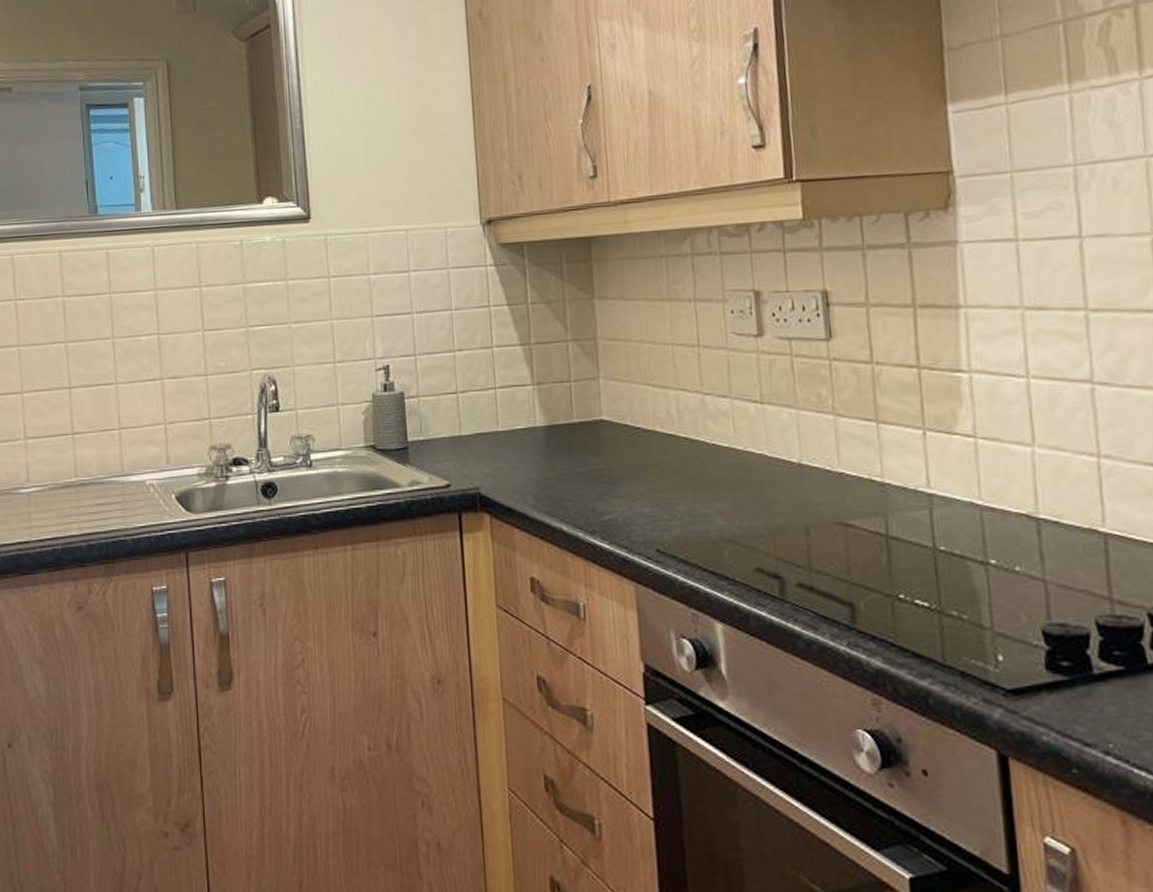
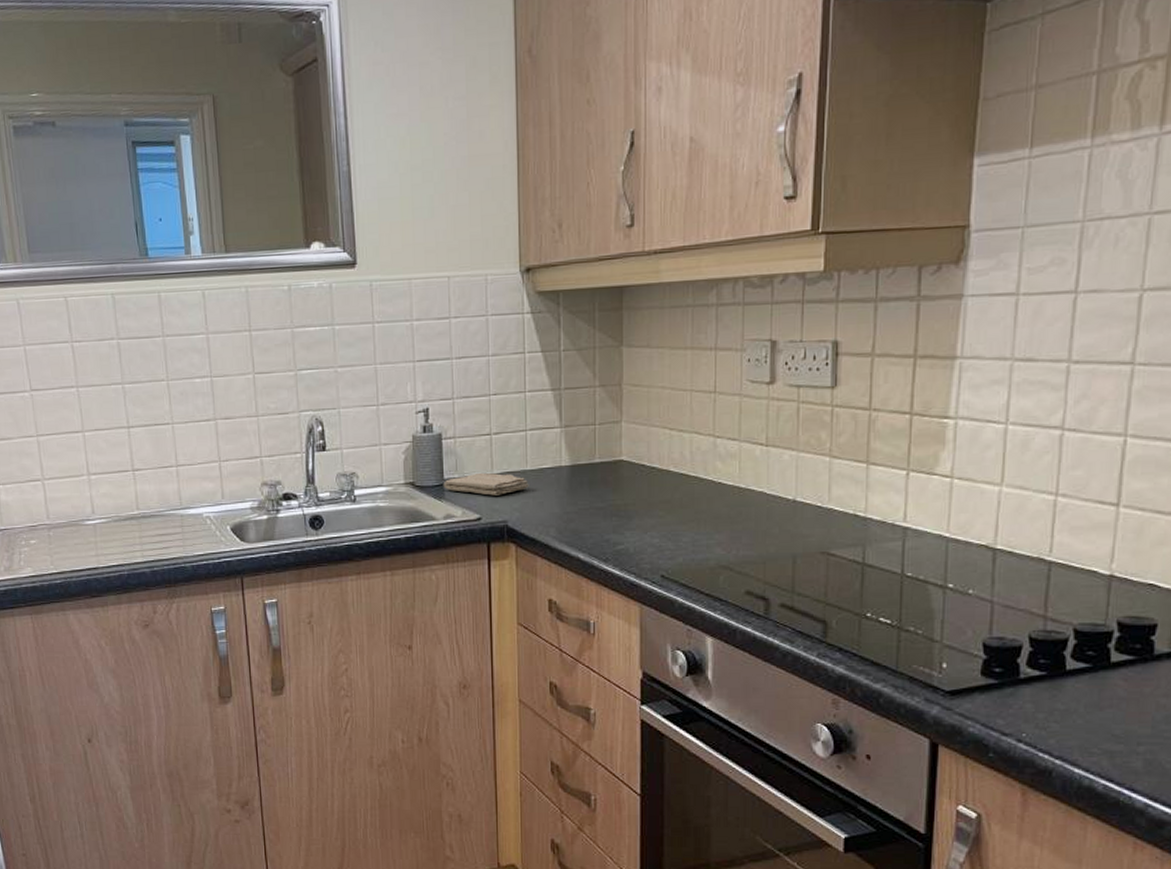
washcloth: none [408,434,502,460] -> present [444,472,529,496]

